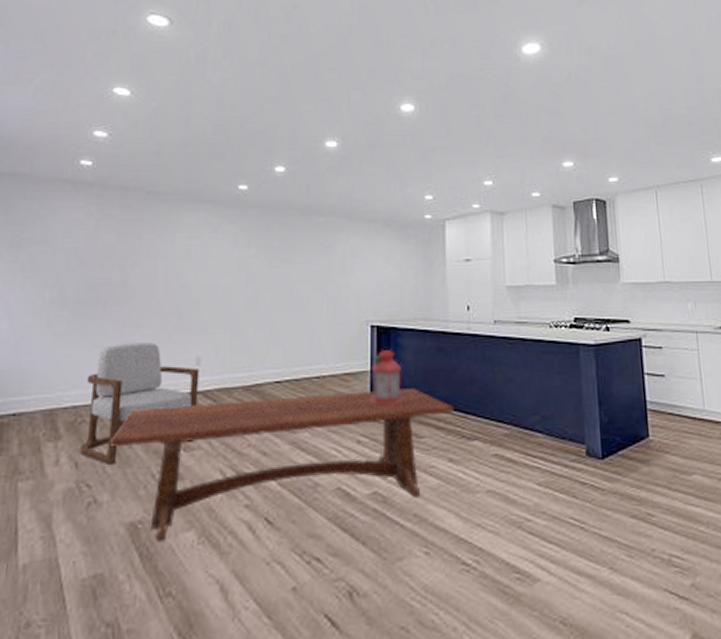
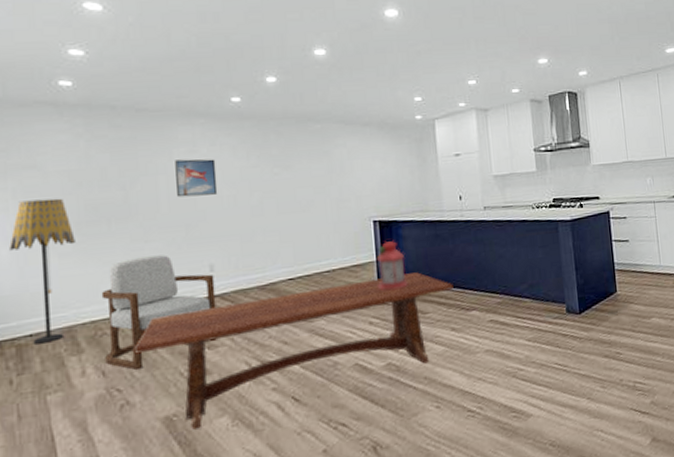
floor lamp: none [10,275,72,425] -> present [9,198,75,345]
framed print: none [174,245,216,284] -> present [175,159,218,198]

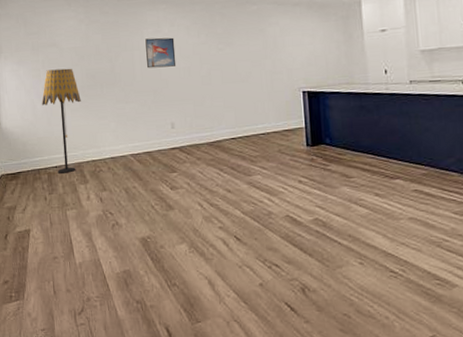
armchair: present [101,255,217,371] -> none [98,113,177,200]
dining table: present [134,272,454,430] -> none [120,140,378,251]
lantern: present [376,241,408,291] -> none [305,110,334,155]

